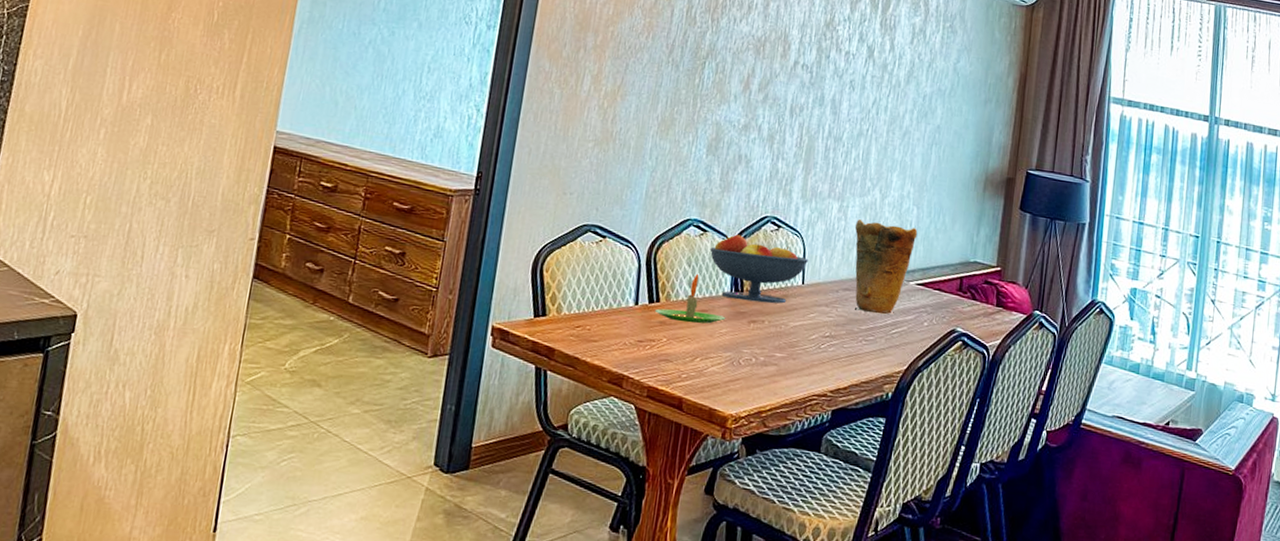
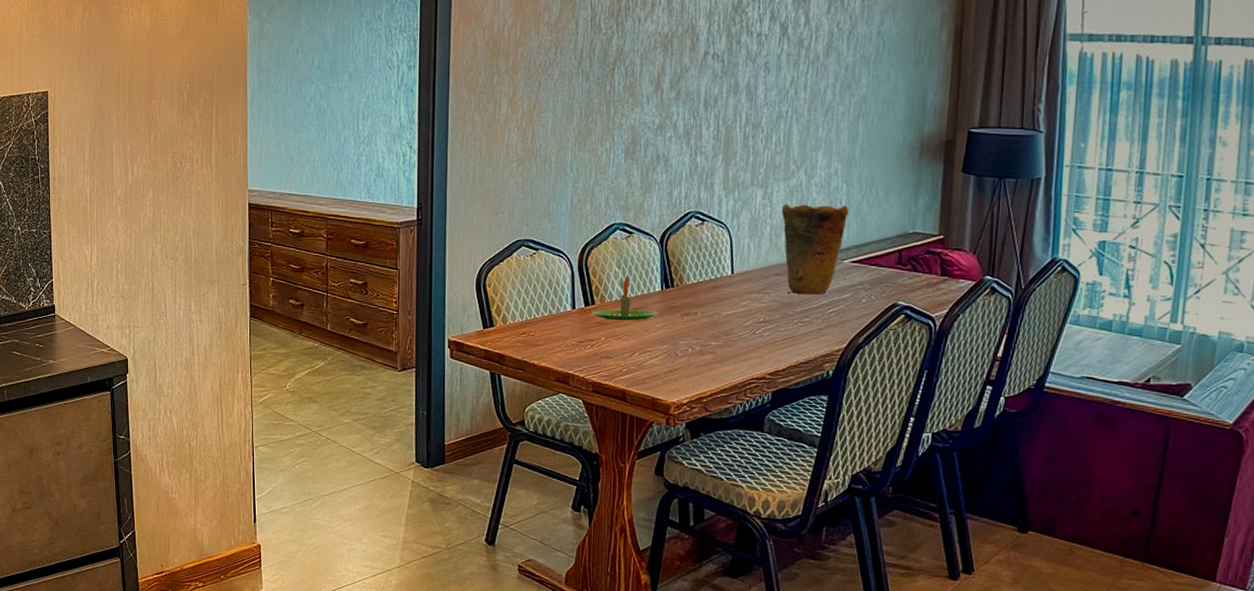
fruit bowl: present [709,233,808,304] -> none [637,233,736,296]

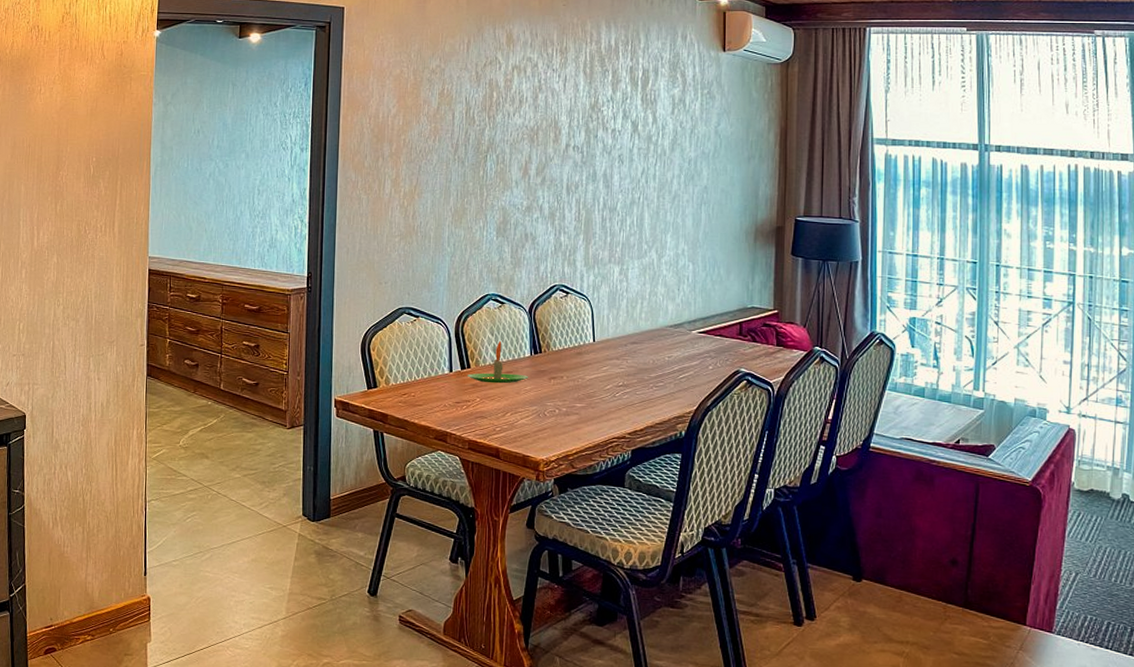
vase: present [781,202,849,296] -> none [636,278,695,362]

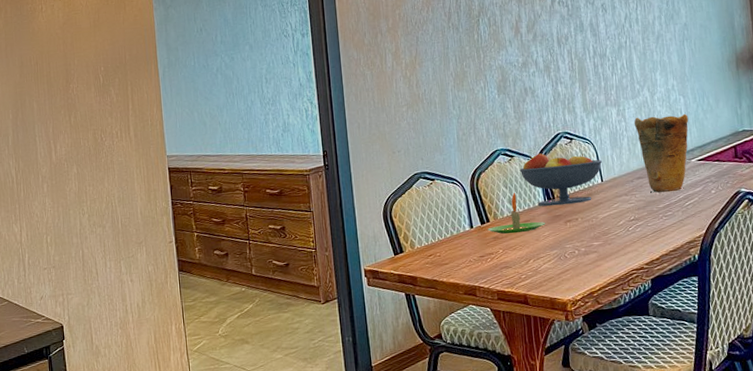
fruit bowl: none [508,303,596,361] -> present [519,153,602,207]
vase: none [636,278,695,362] -> present [634,114,689,193]

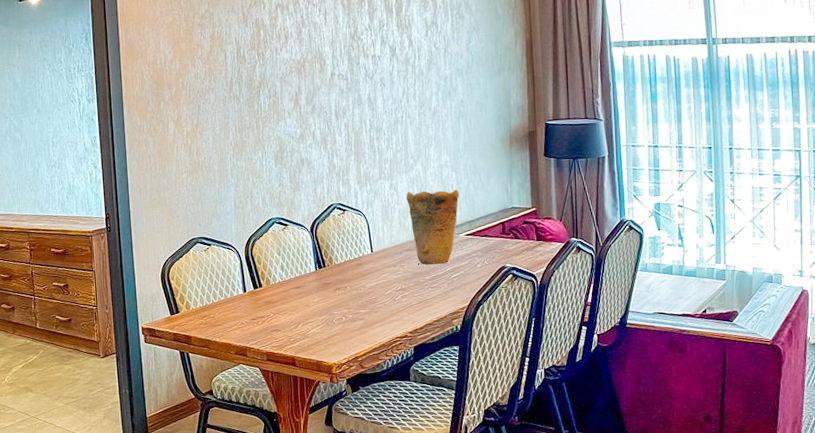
candle: present [487,193,546,234] -> none [259,260,316,299]
fruit bowl: present [519,153,602,207] -> none [292,223,373,274]

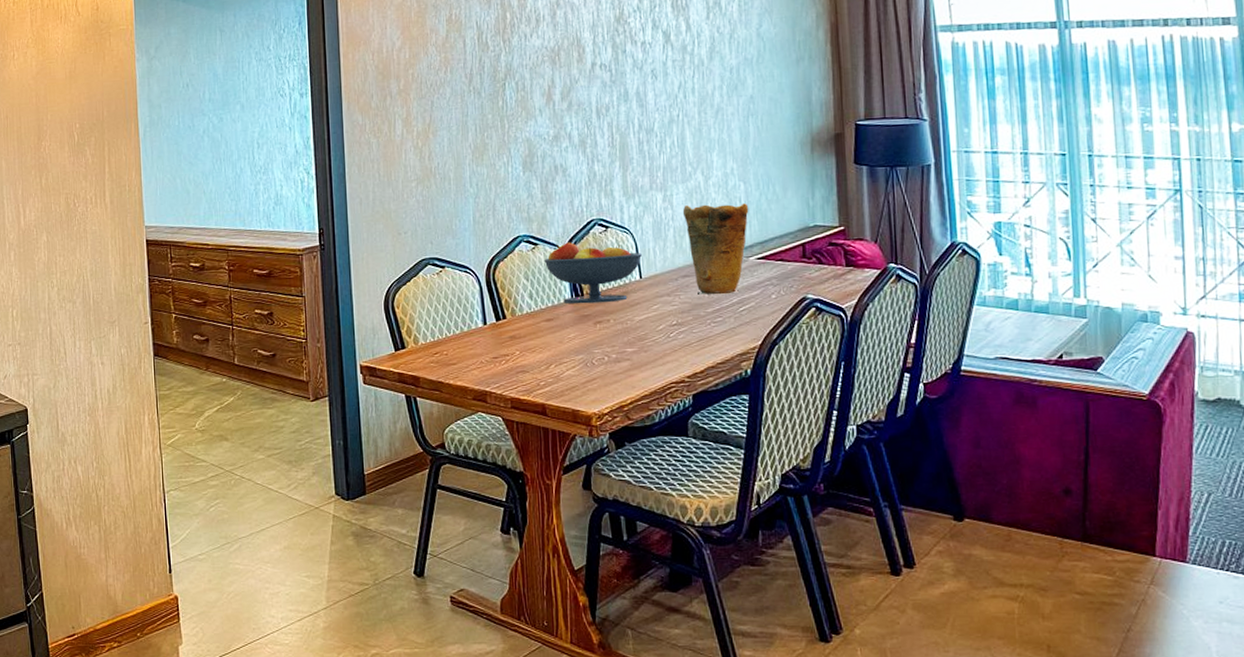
fruit bowl: none [292,223,373,274] -> present [544,242,642,304]

